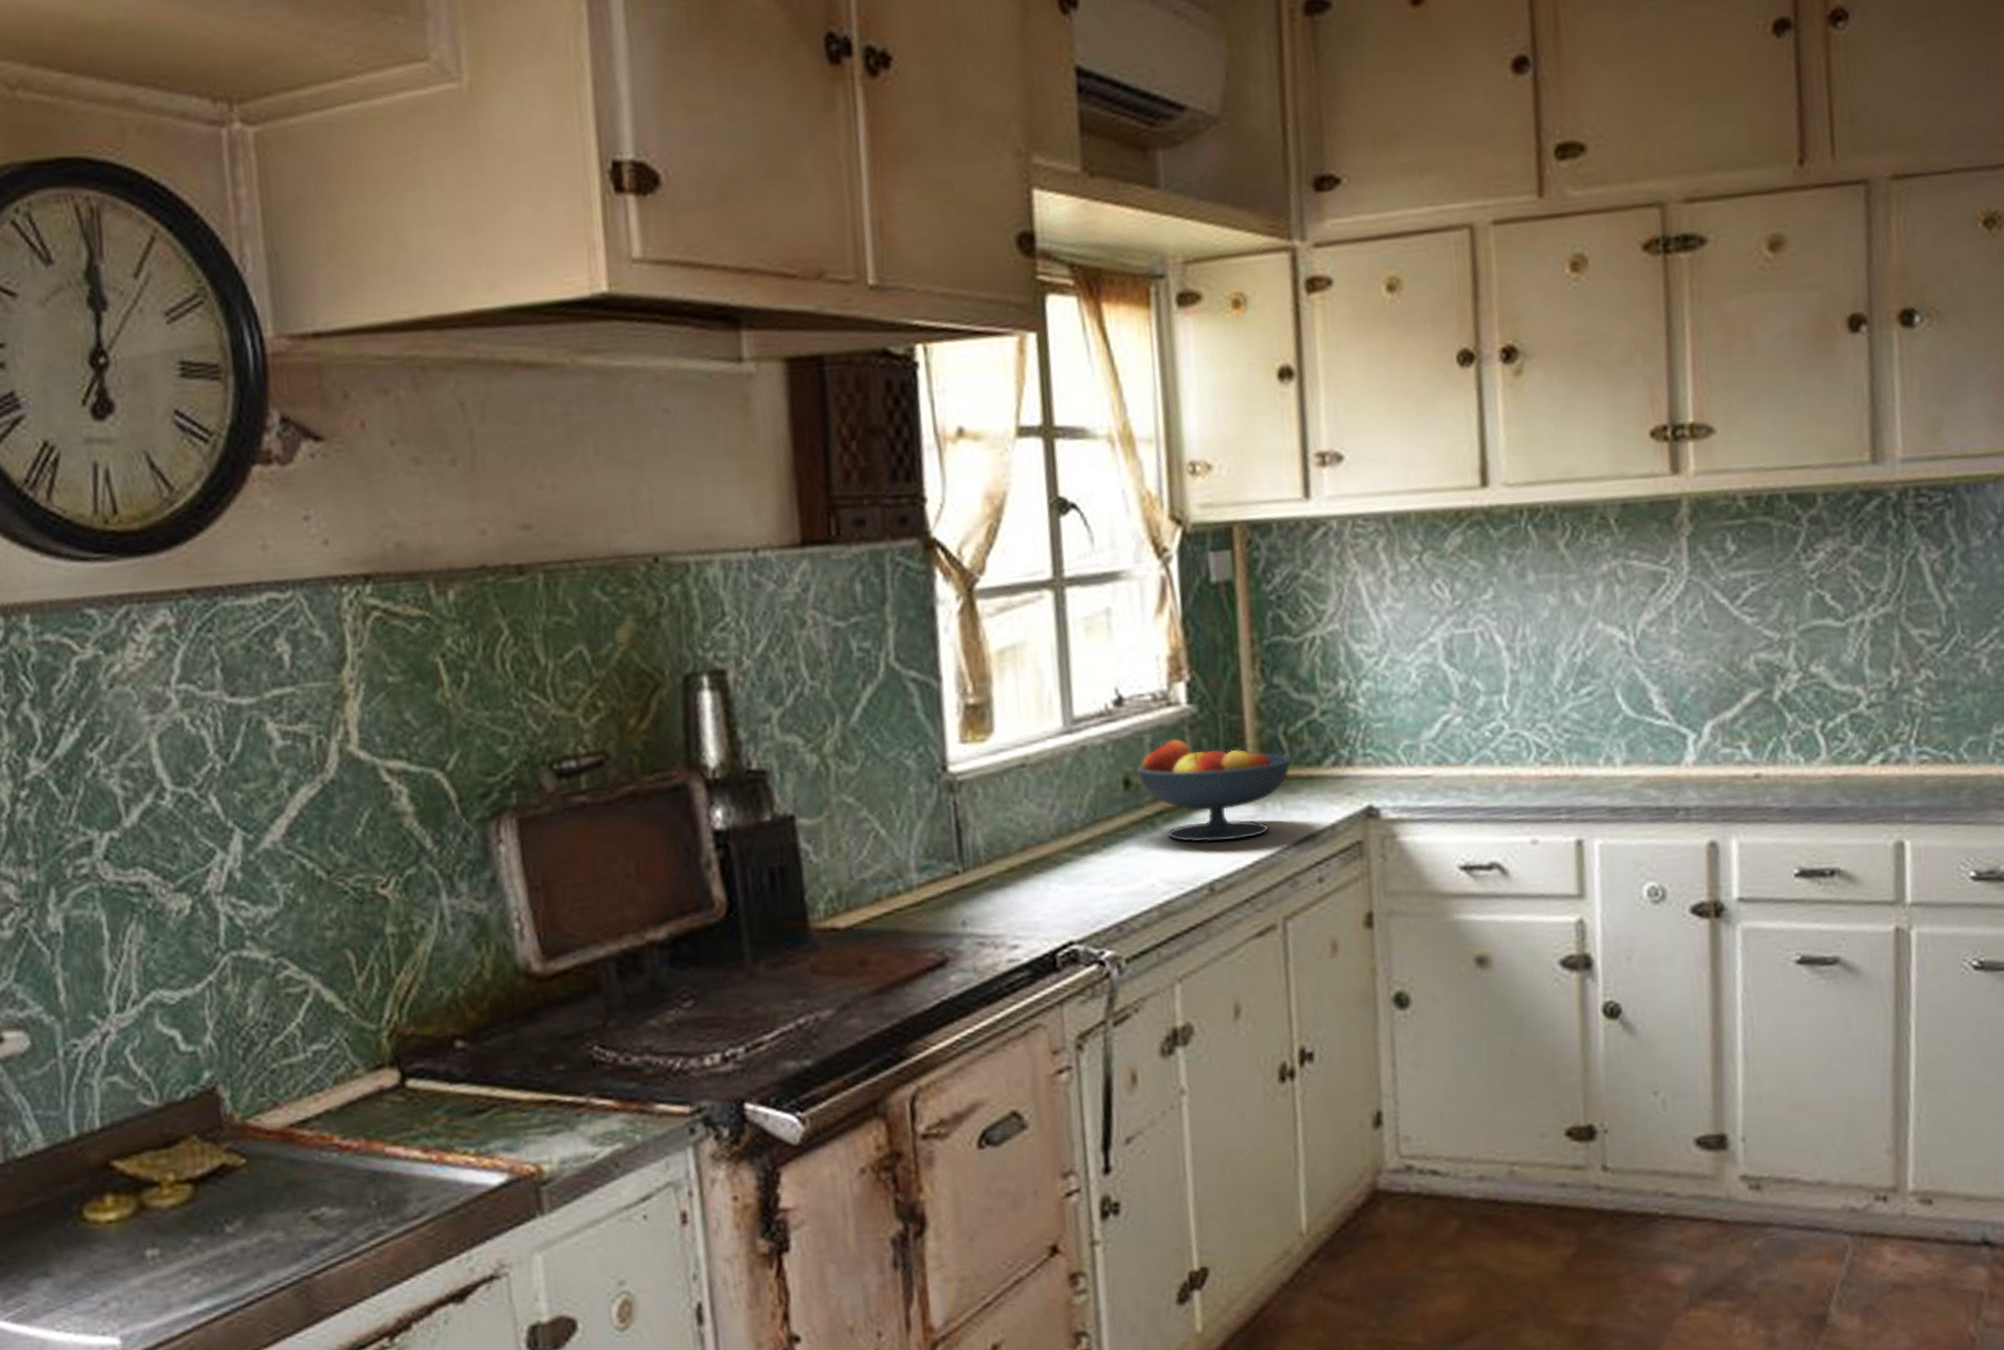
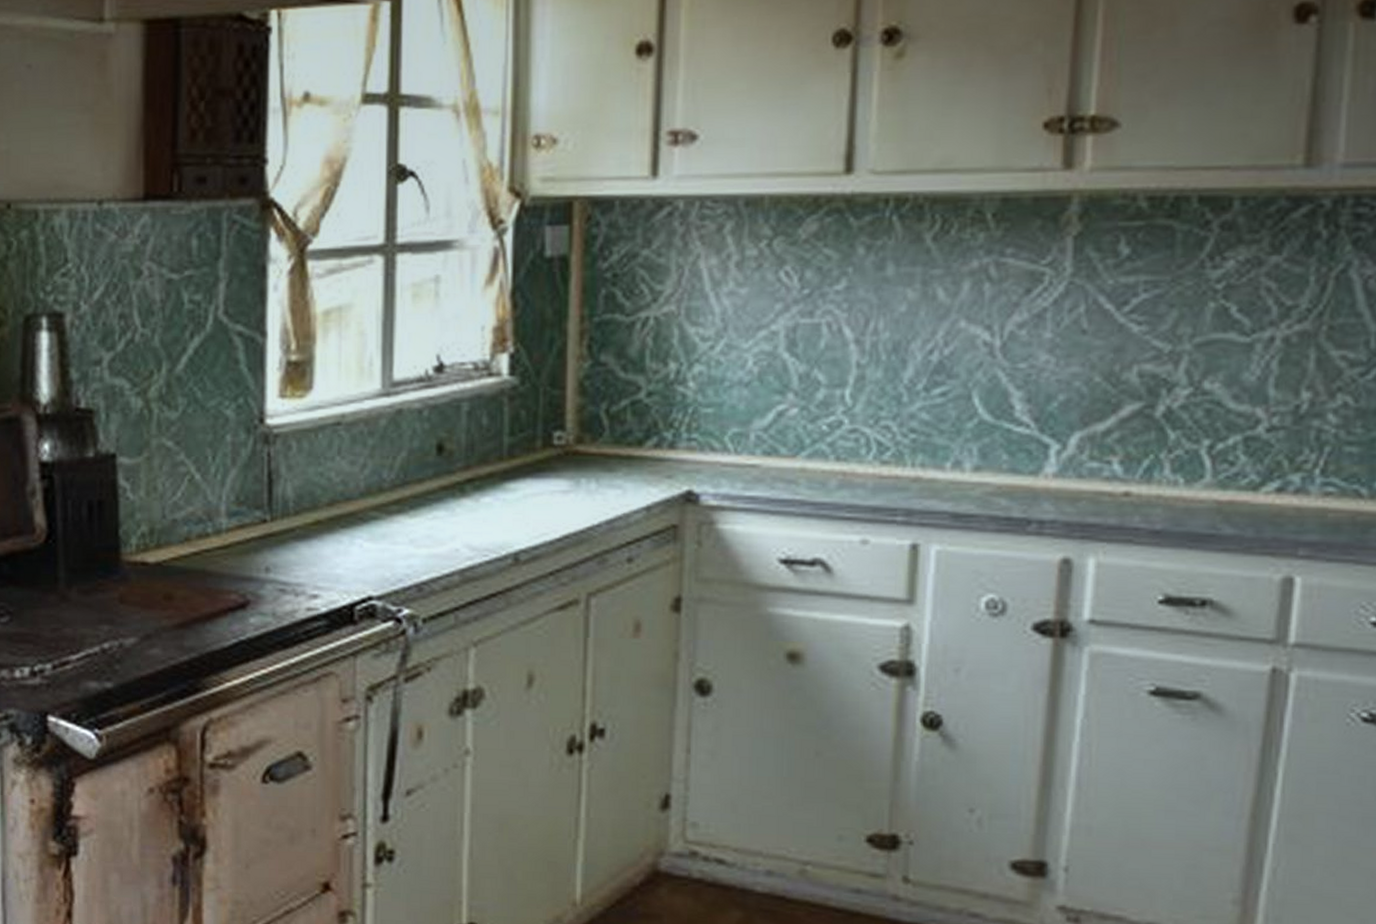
fruit bowl: present [1136,739,1292,842] -> none [450,409,612,513]

